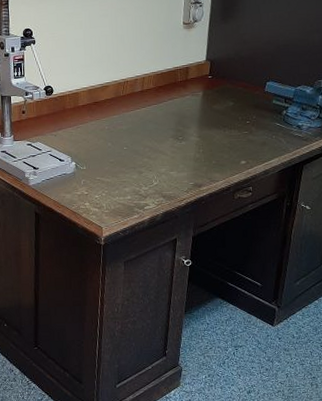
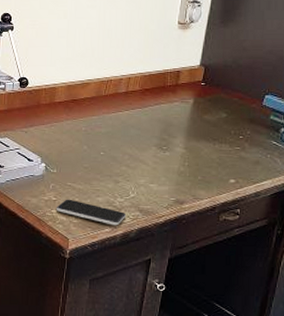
smartphone: none [88,192,152,212] -> present [56,199,127,226]

